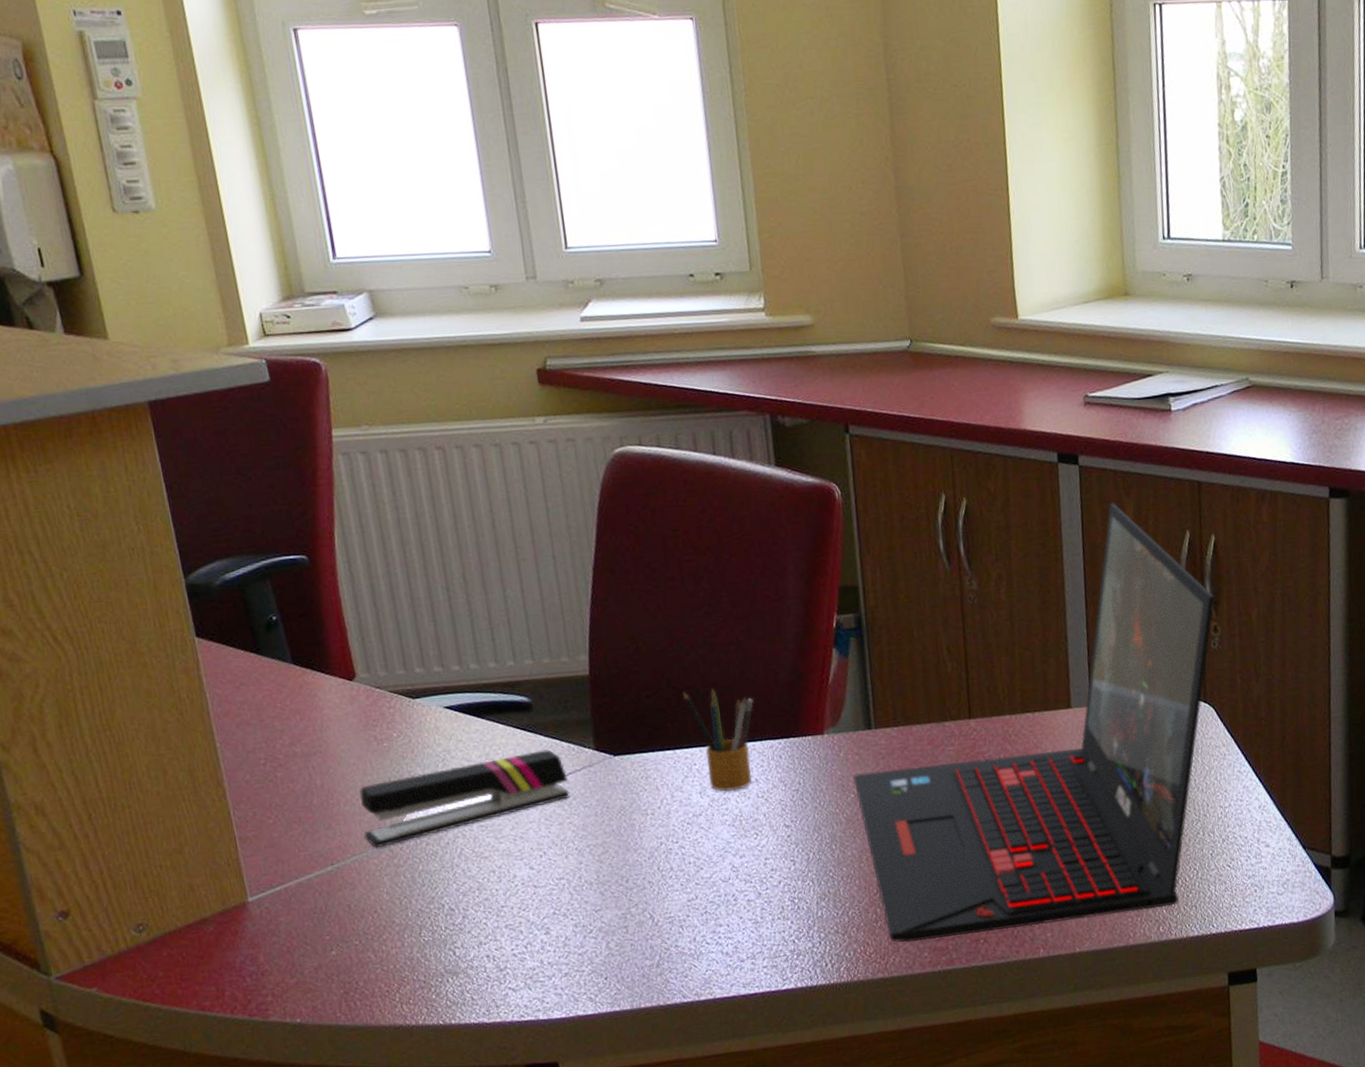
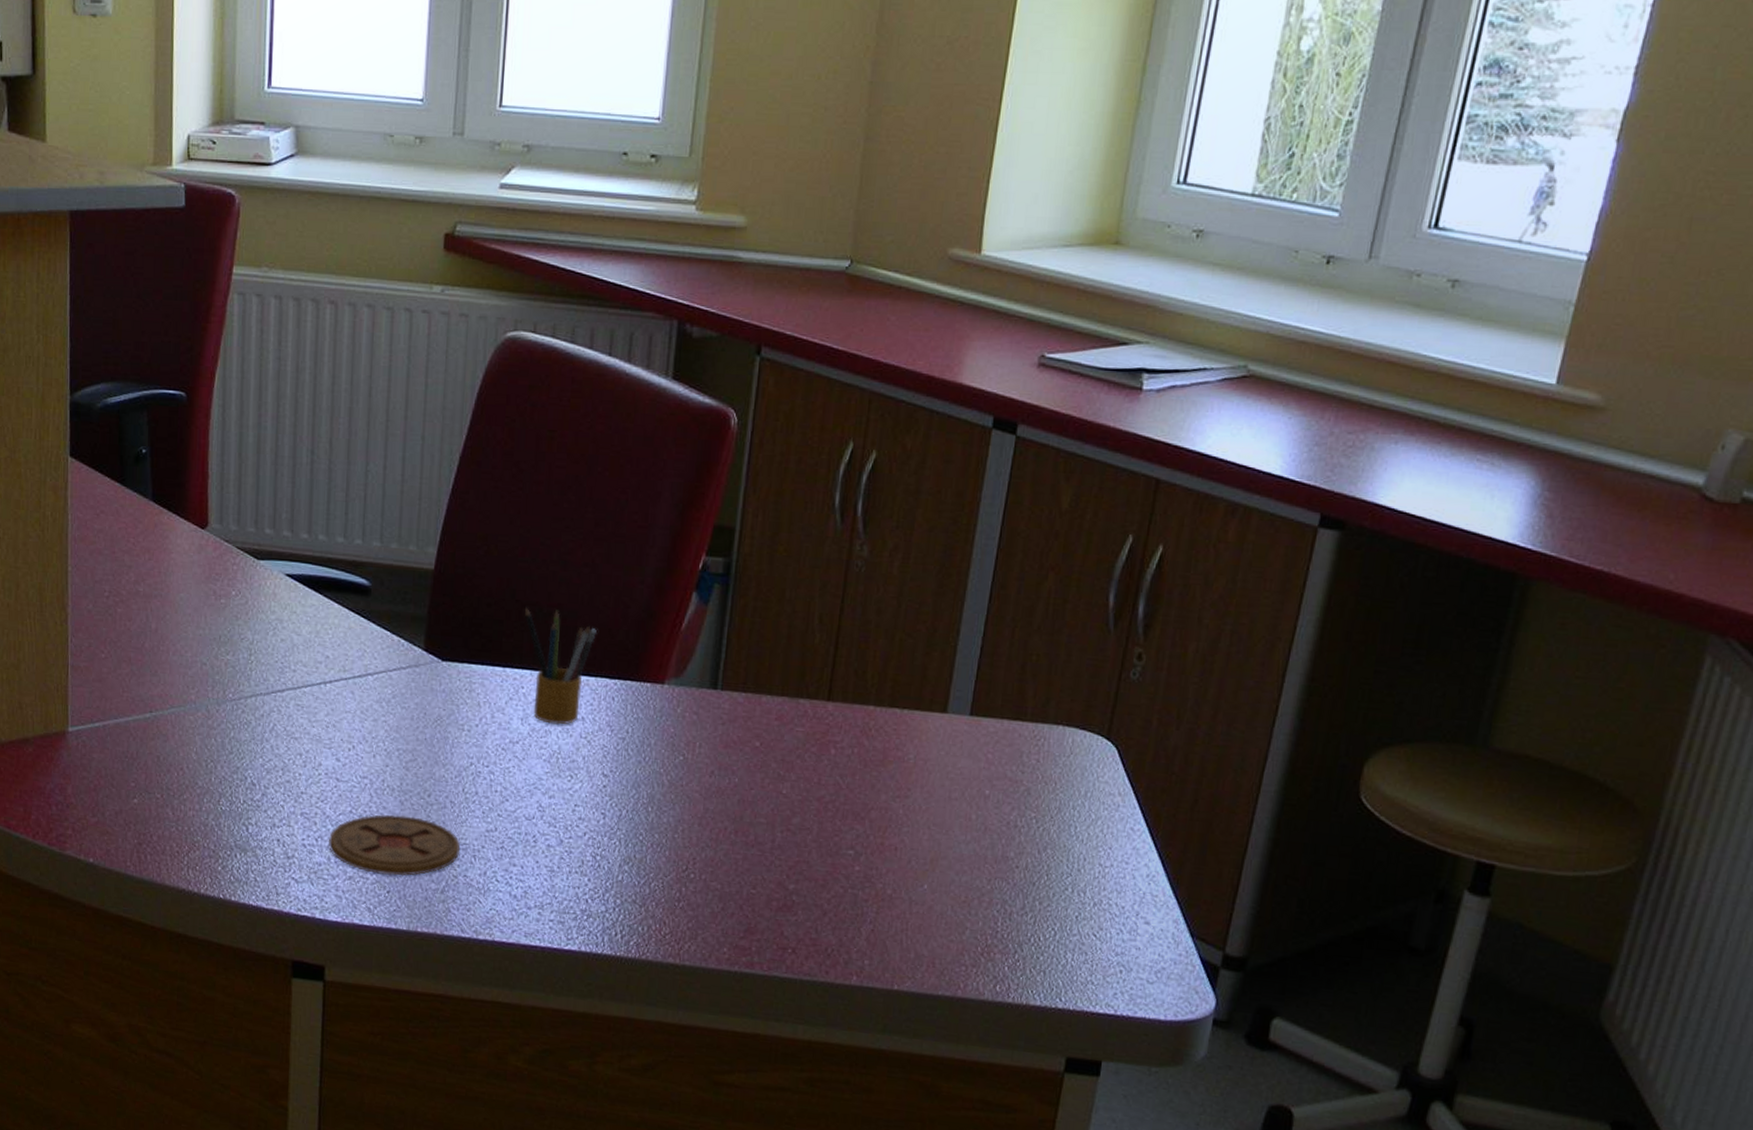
stapler: present [359,749,570,848] -> none [185,638,392,705]
coaster: none [537,903,667,965] -> present [329,814,460,876]
laptop: present [852,503,1215,942] -> none [685,486,1147,965]

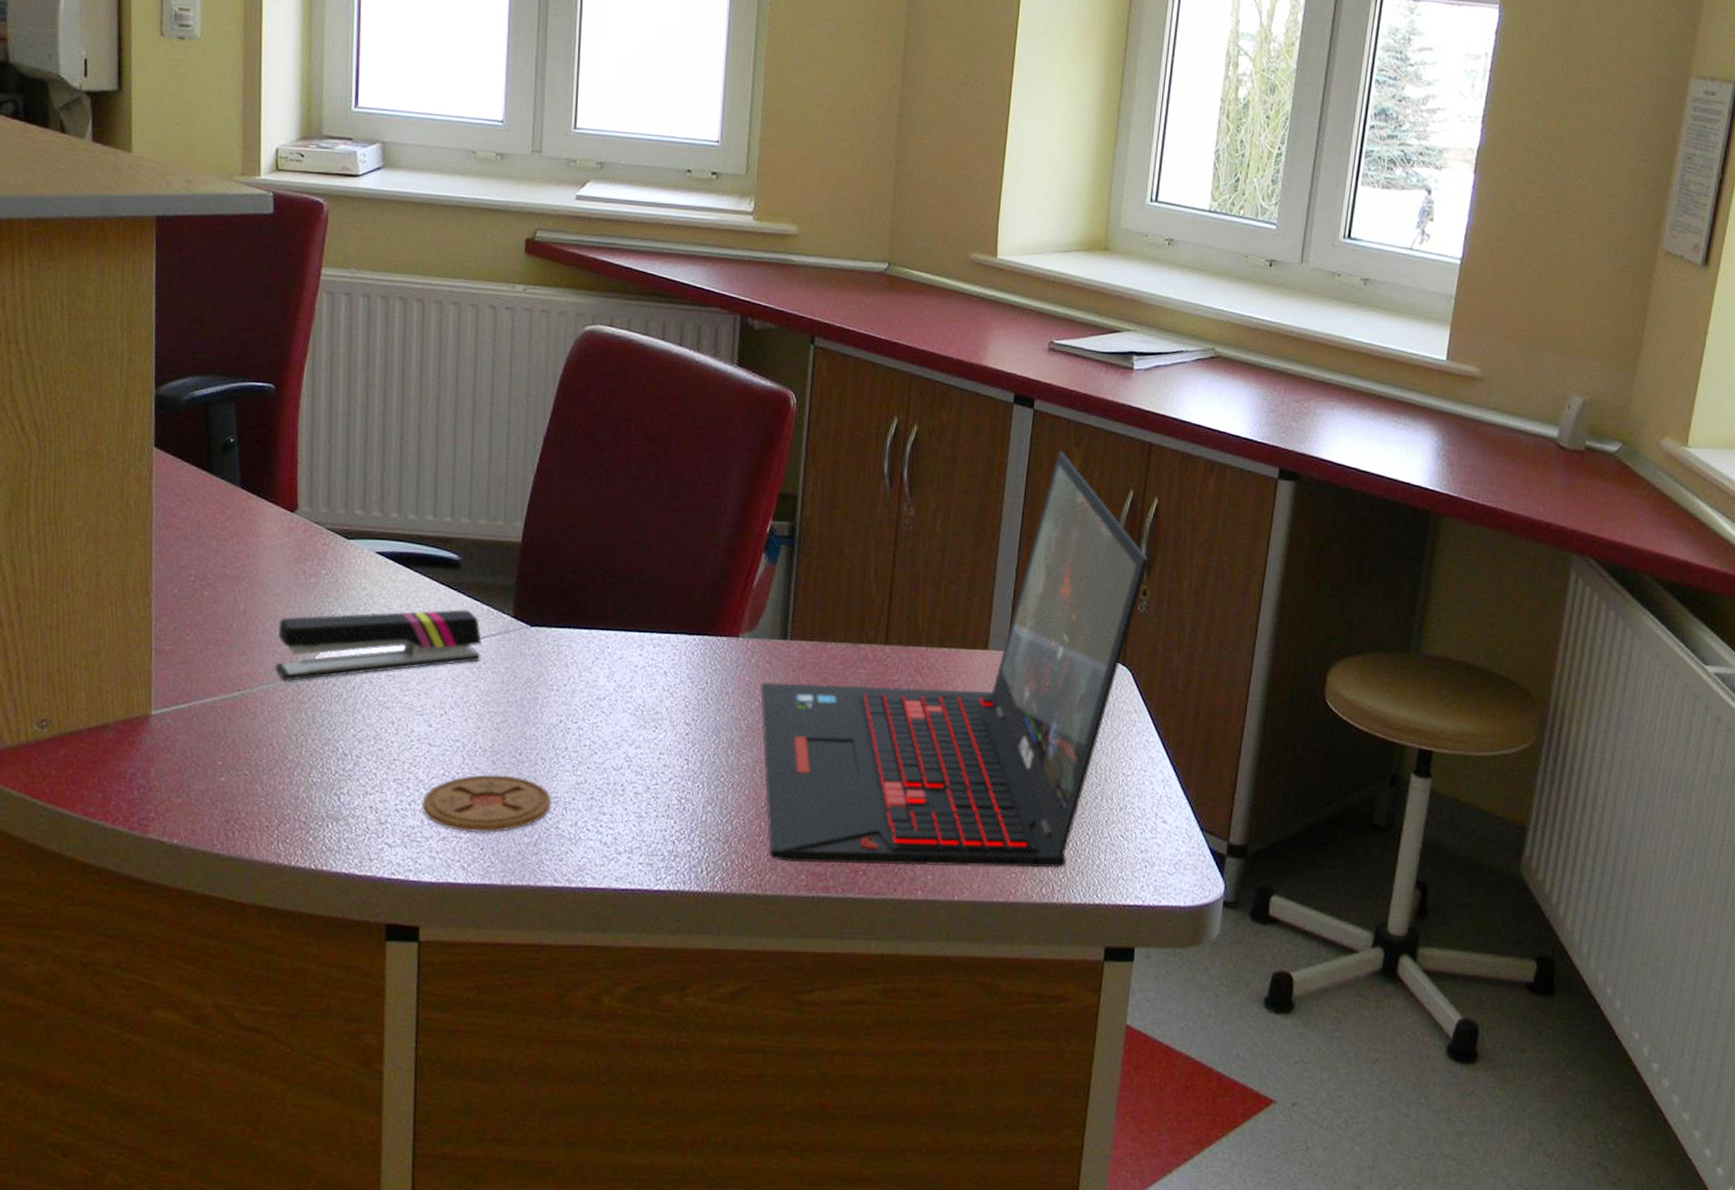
stapler: none [185,638,392,705] -> present [275,609,482,681]
pencil box: present [524,607,597,725] -> none [608,573,676,680]
laptop: none [685,486,1147,965] -> present [760,451,1149,868]

